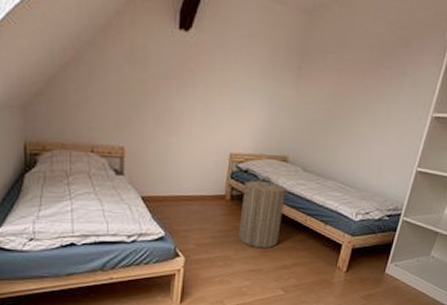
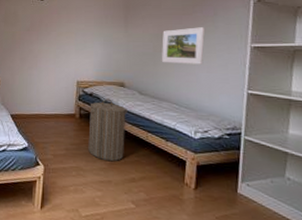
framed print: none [333,88,390,136] -> present [161,27,205,64]

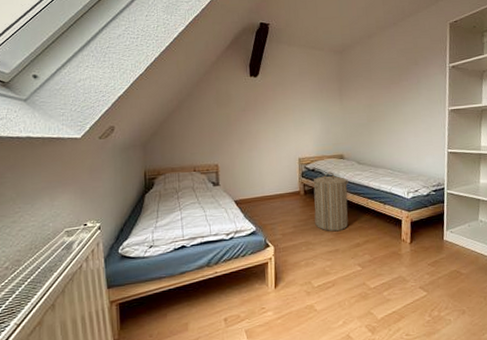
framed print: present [161,27,205,64] -> none [374,95,411,132]

